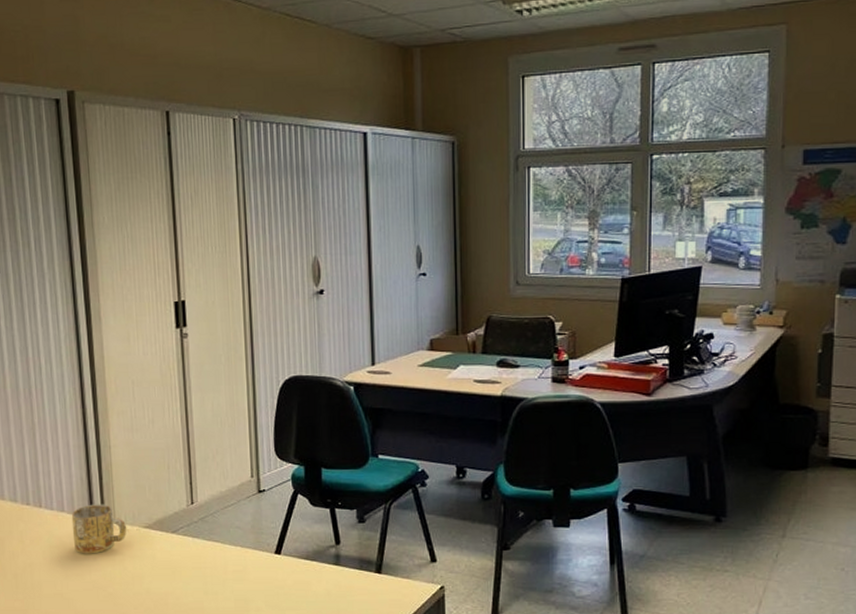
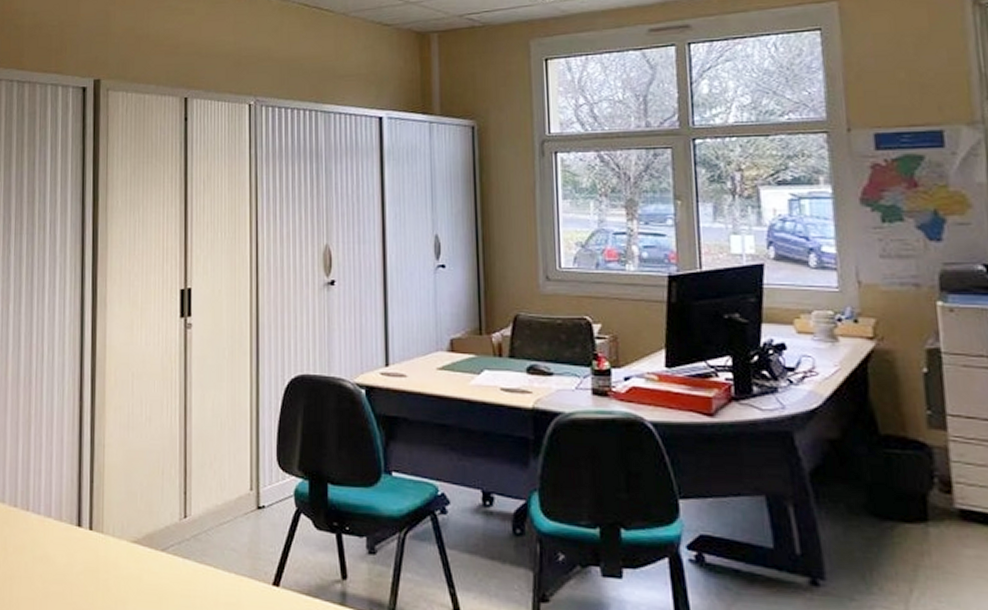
mug: present [71,504,126,554] -> none [57,510,113,570]

